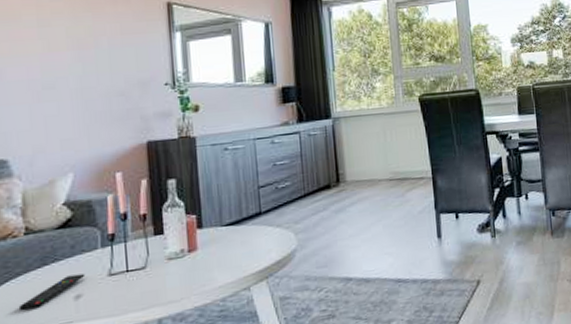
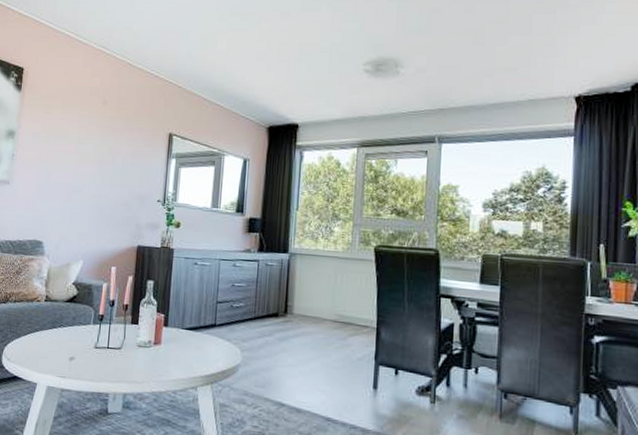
remote control: present [18,273,86,311] -> none [32,340,79,360]

